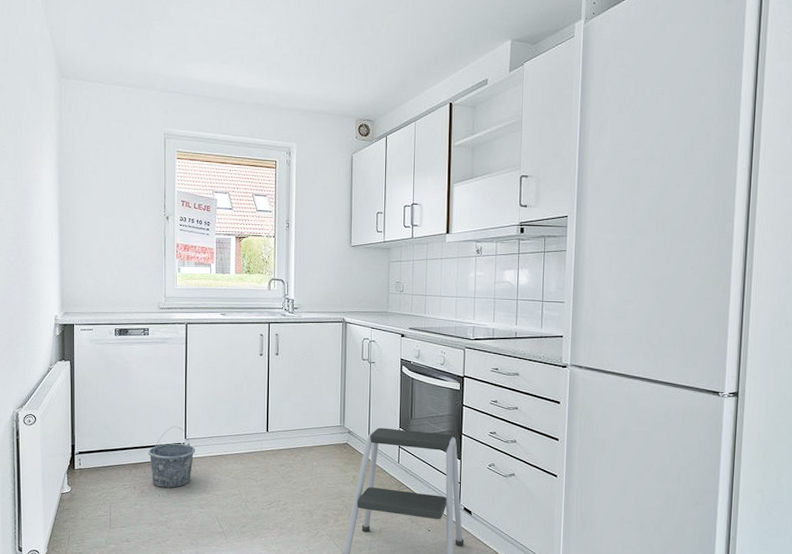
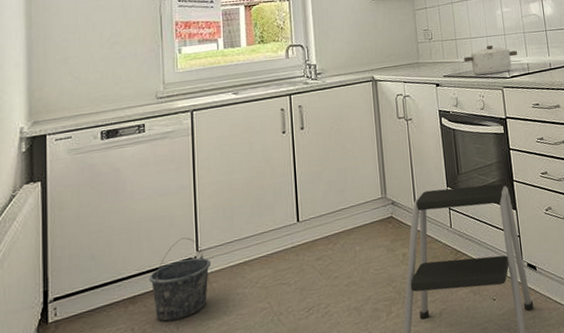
cooking pot: none [431,305,485,334] -> present [464,45,518,76]

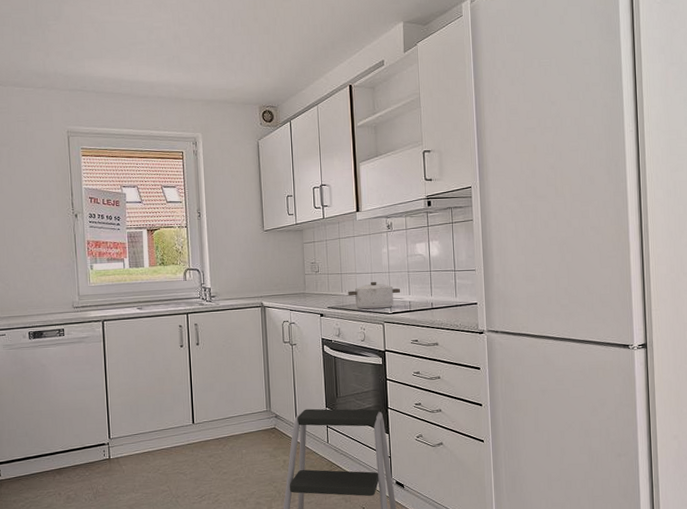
bucket: present [148,237,211,322] -> none [71,426,121,491]

